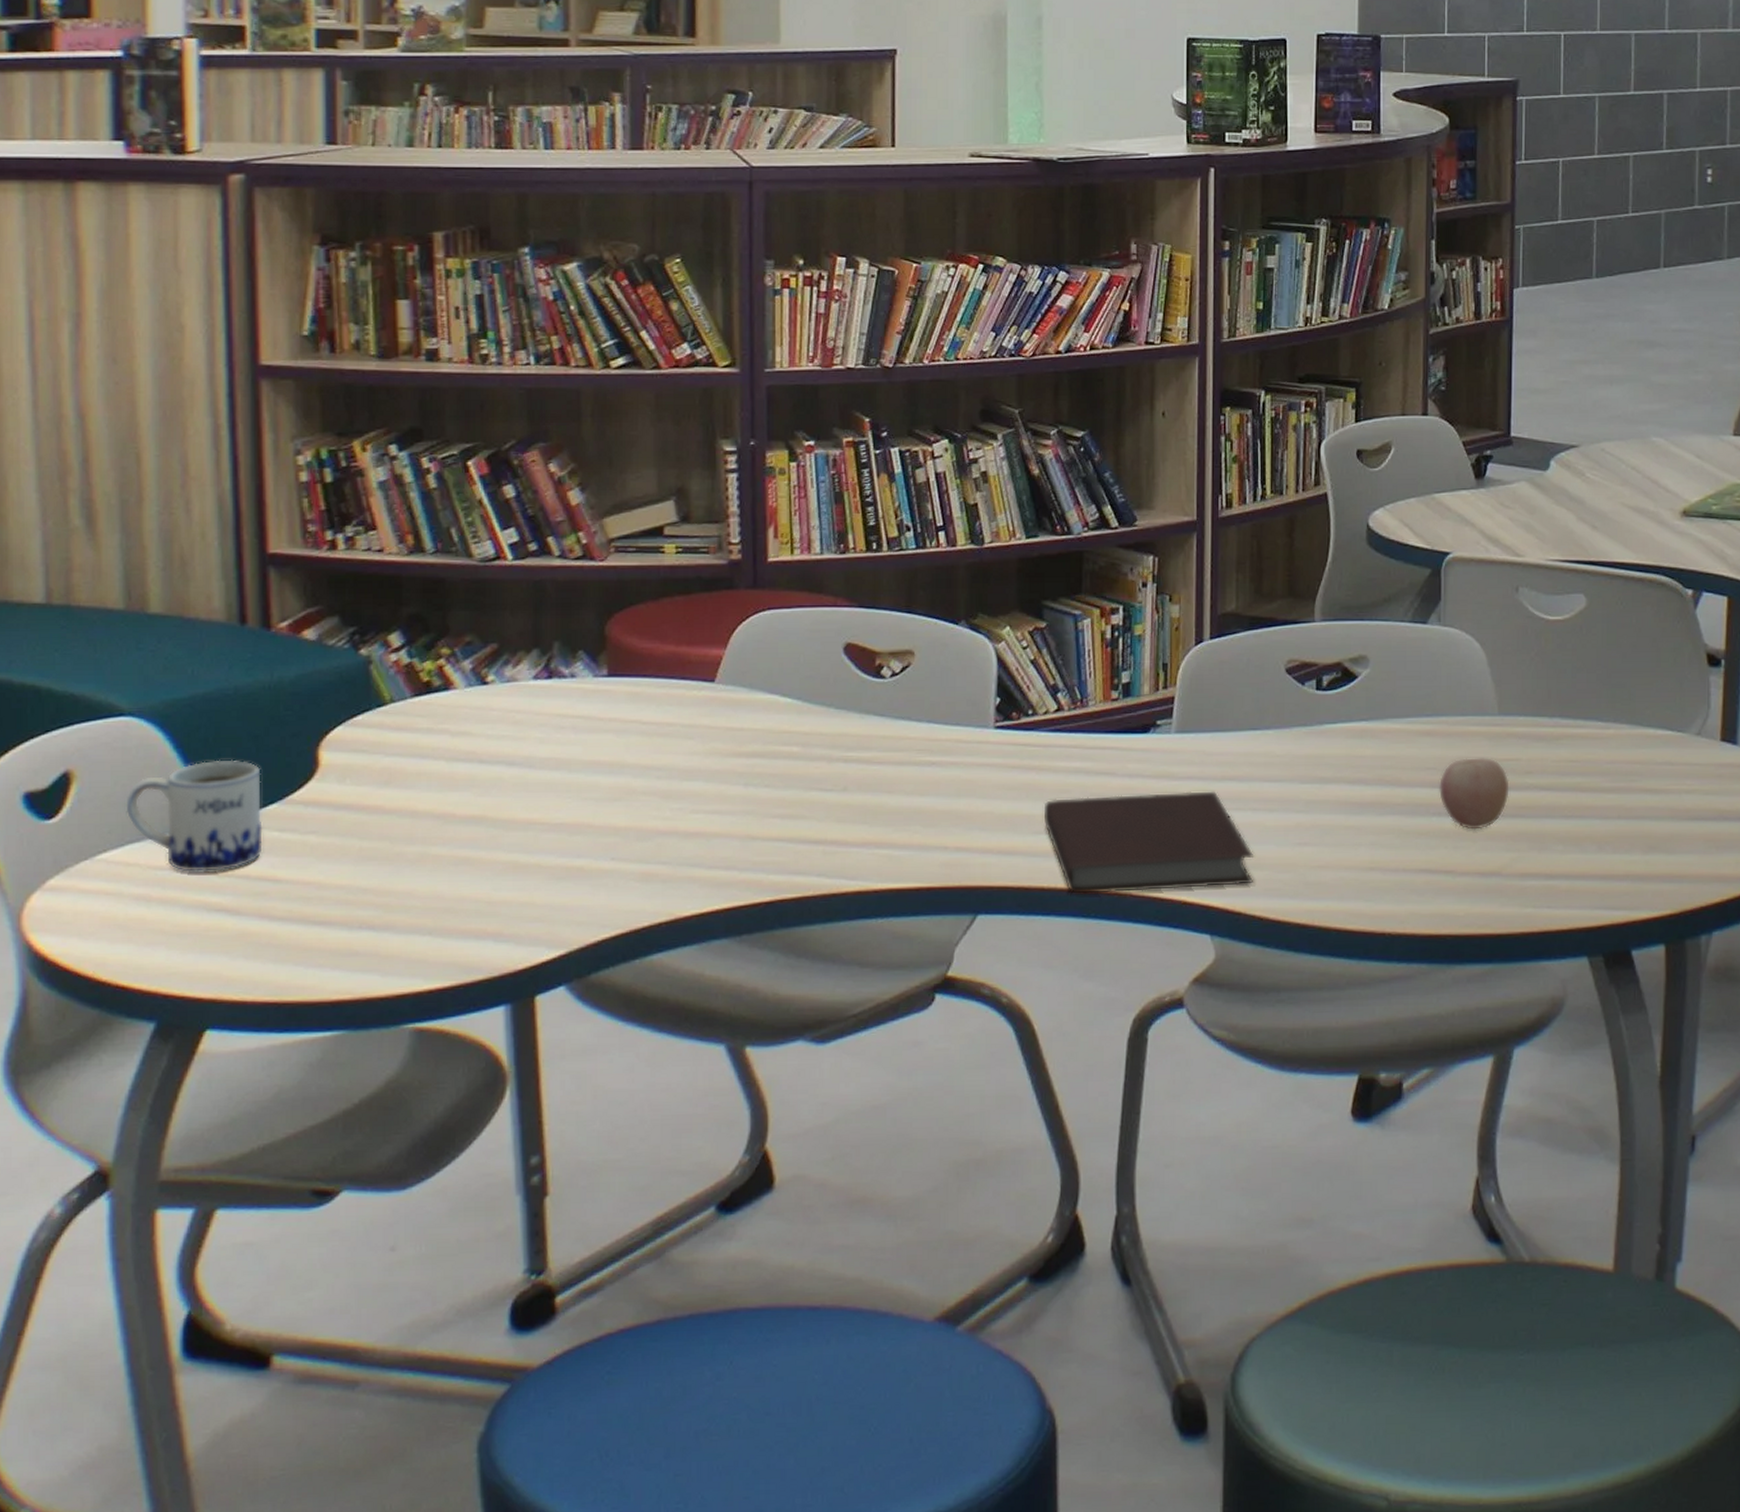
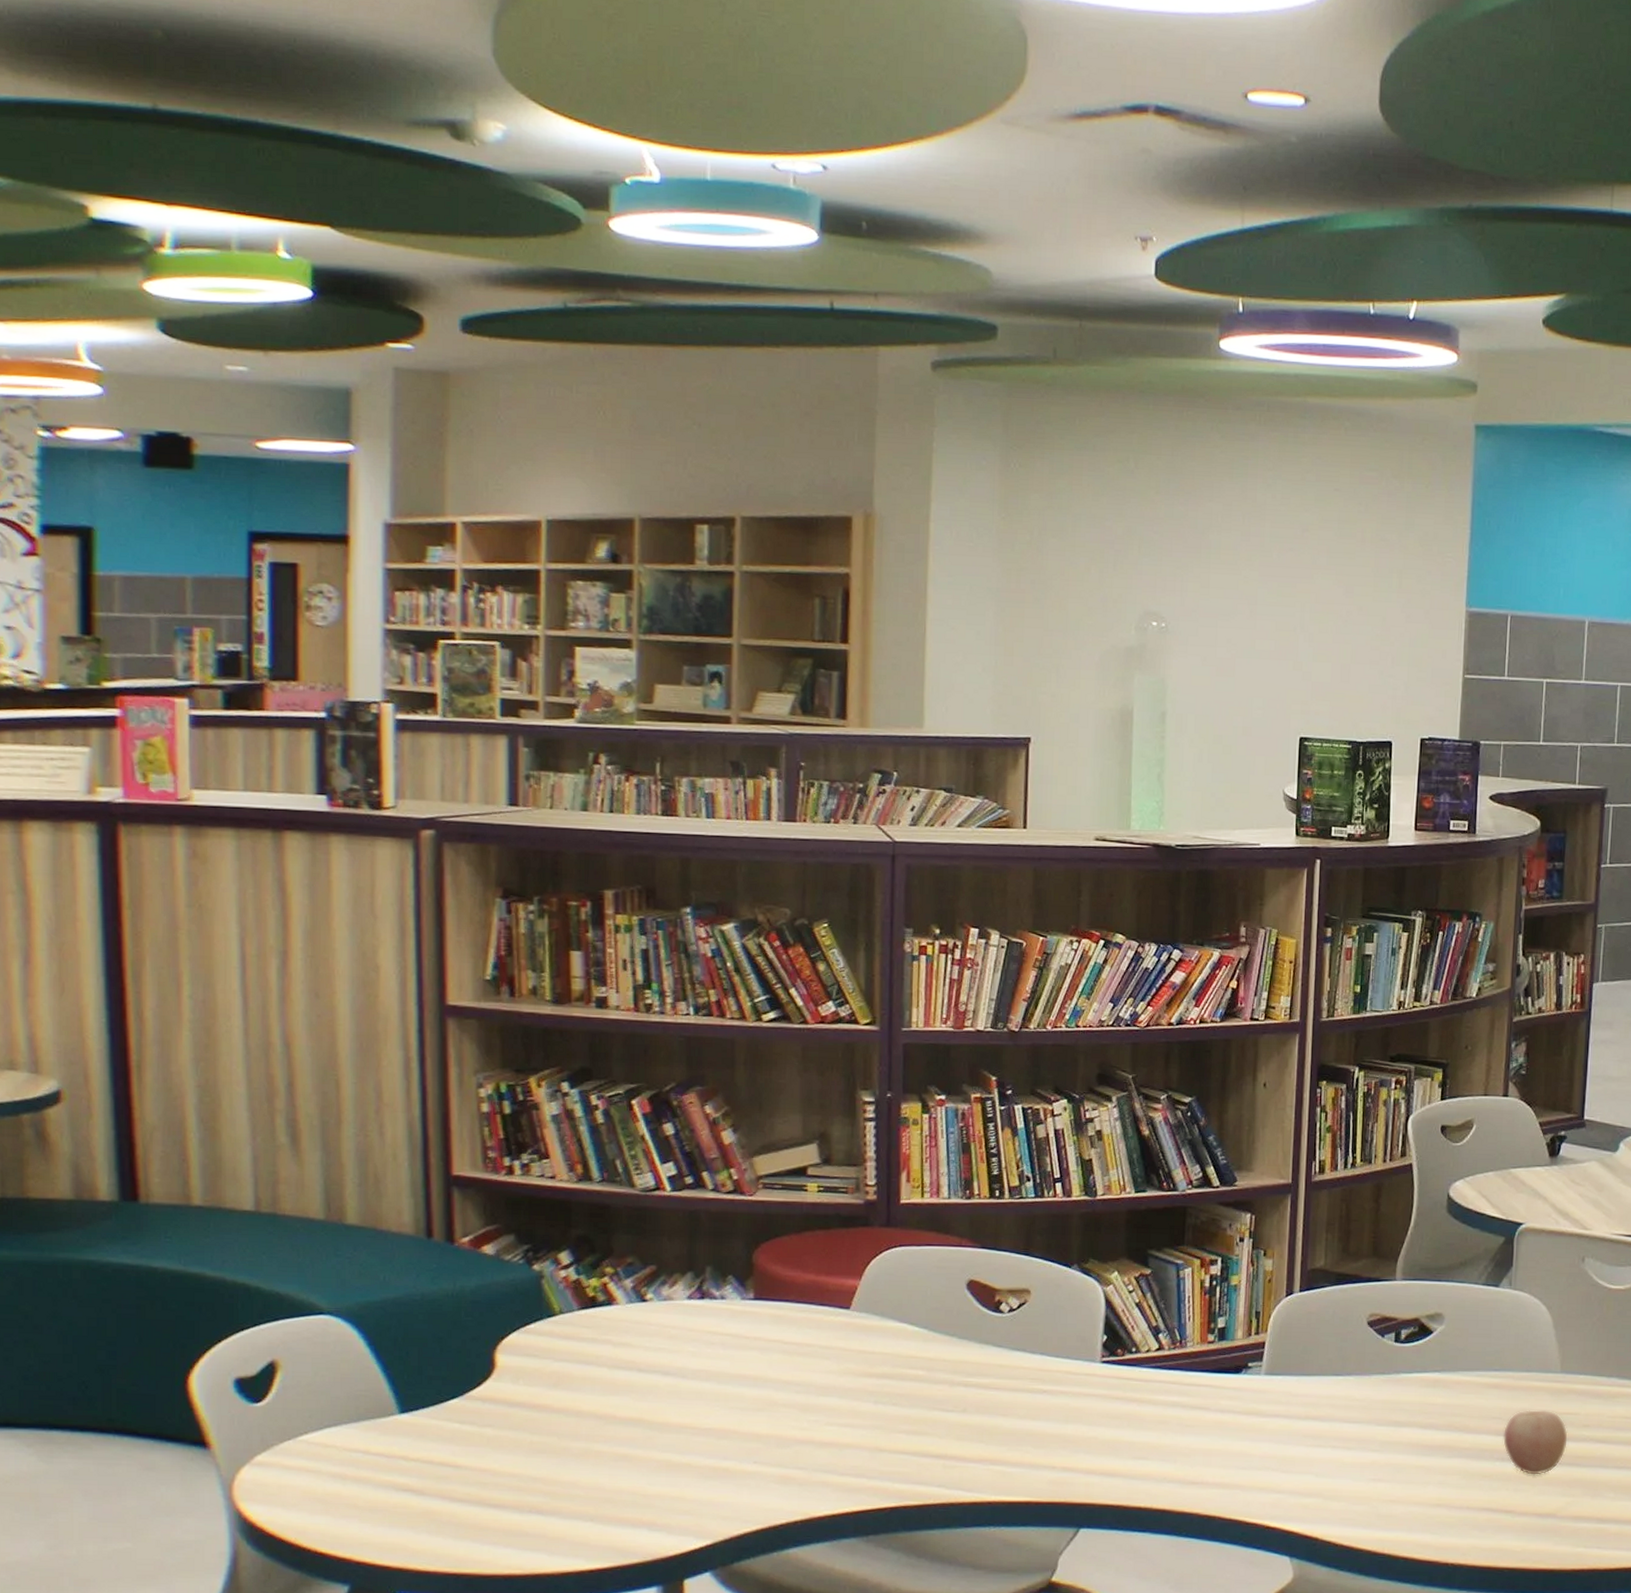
mug: present [126,759,263,873] -> none [324,1357,445,1457]
notebook: present [1043,791,1254,894] -> none [1142,1428,1332,1515]

